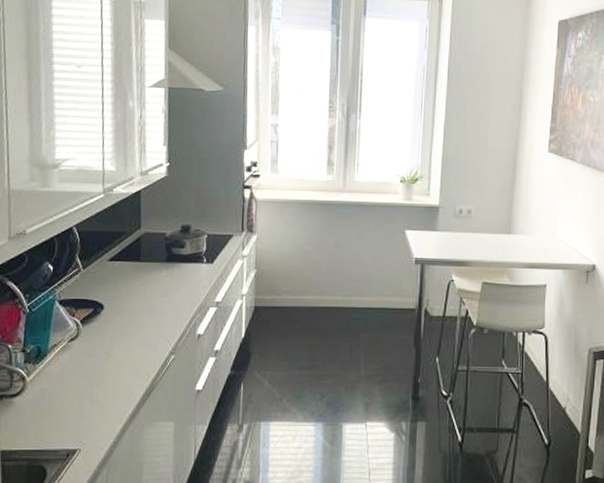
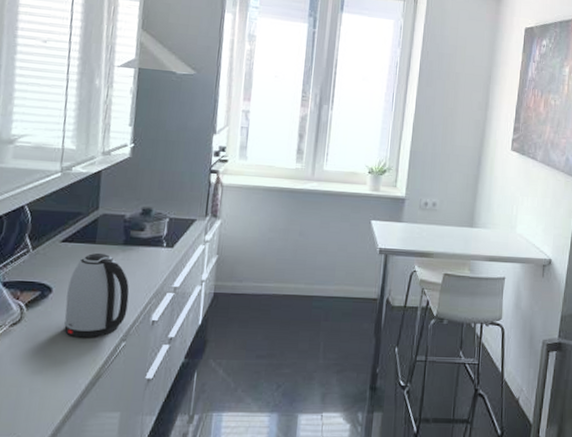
kettle: none [117,270,175,352] -> present [64,252,130,338]

